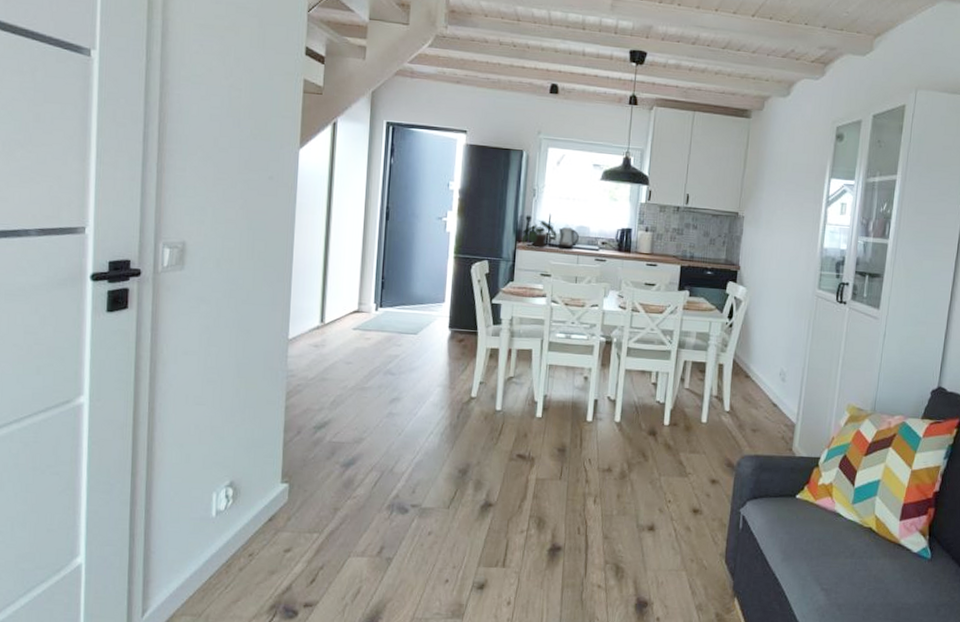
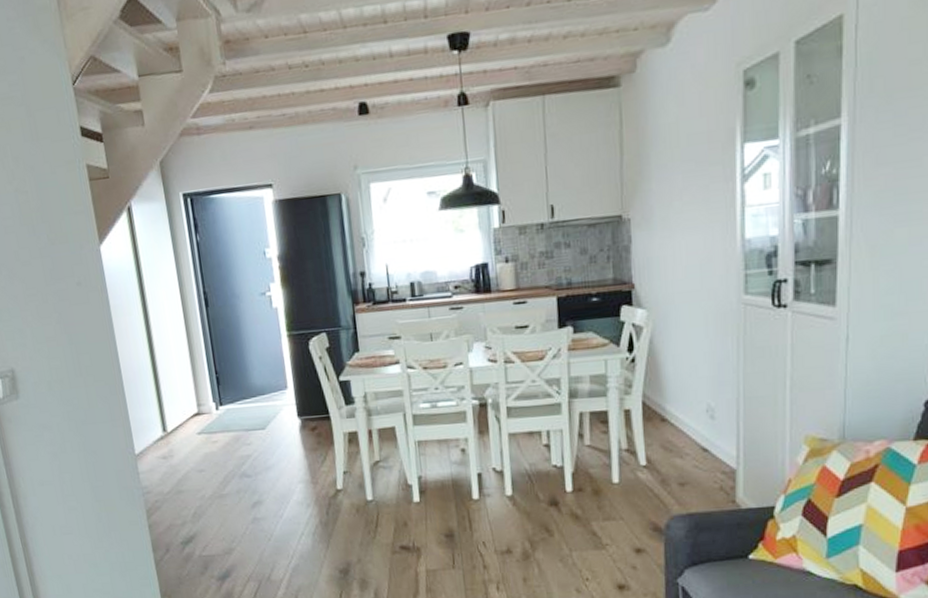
potted plant: present [521,221,557,248] -> none [358,273,399,308]
kettle: present [558,226,580,250] -> none [399,275,427,304]

